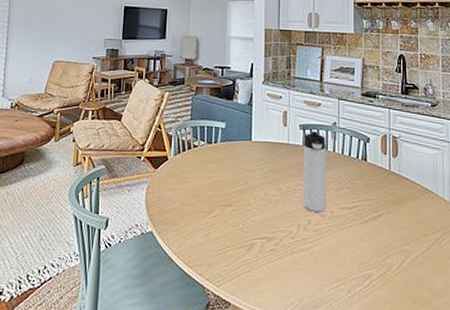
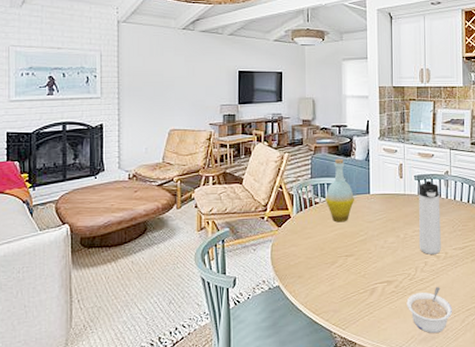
bottle: none [205,101,236,169] -> present [326,158,355,223]
legume: none [287,249,338,302] -> present [406,287,453,334]

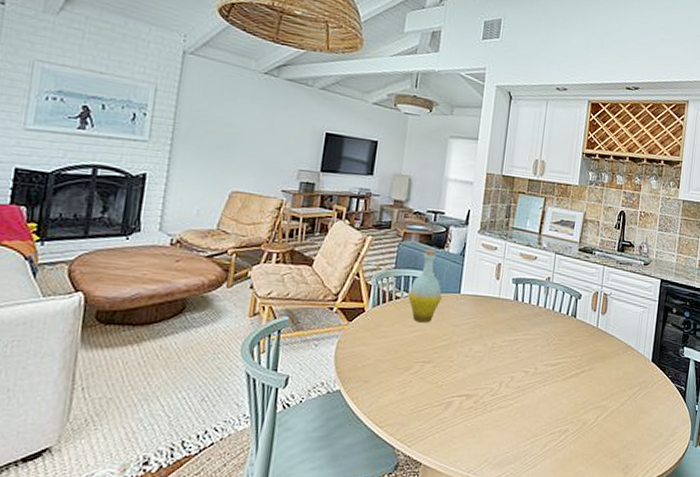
legume: present [406,287,453,334] -> none [484,406,535,458]
thermos bottle: present [418,180,441,254] -> none [507,285,538,369]

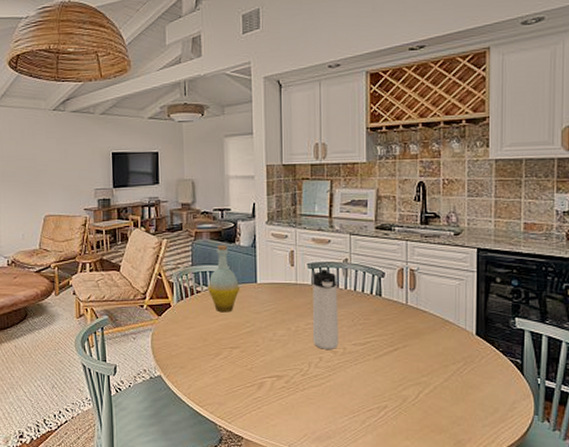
thermos bottle: none [507,285,538,369] -> present [312,268,338,349]

